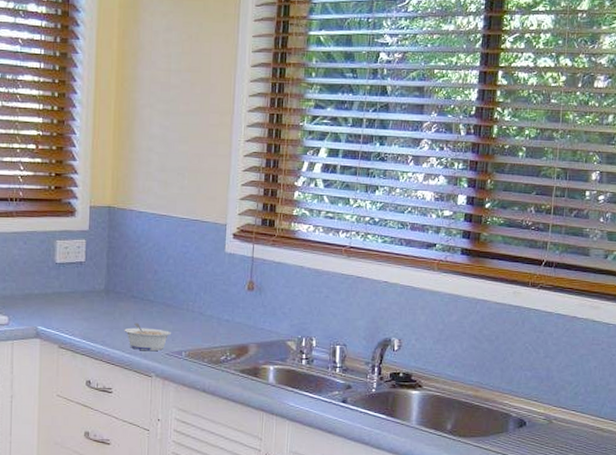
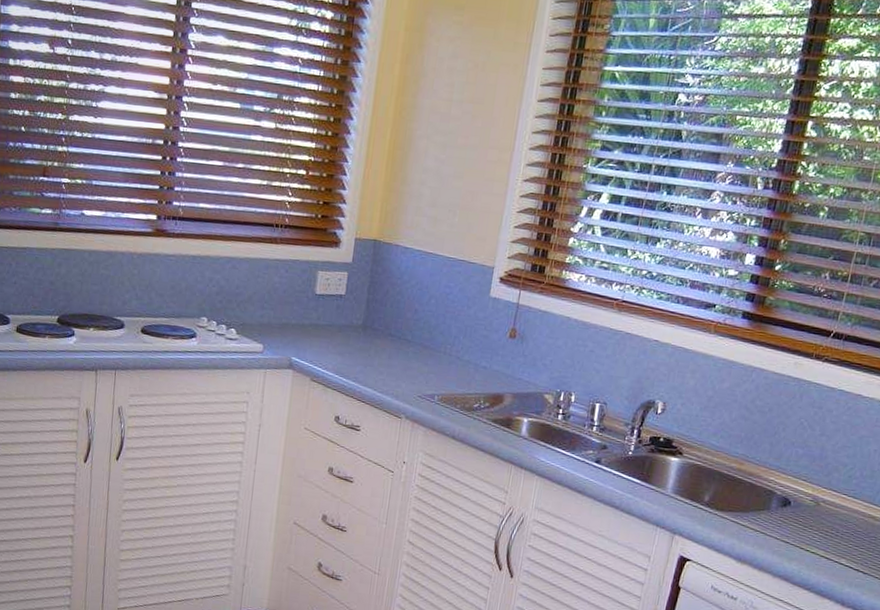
legume: present [124,323,171,351] -> none [378,361,426,393]

